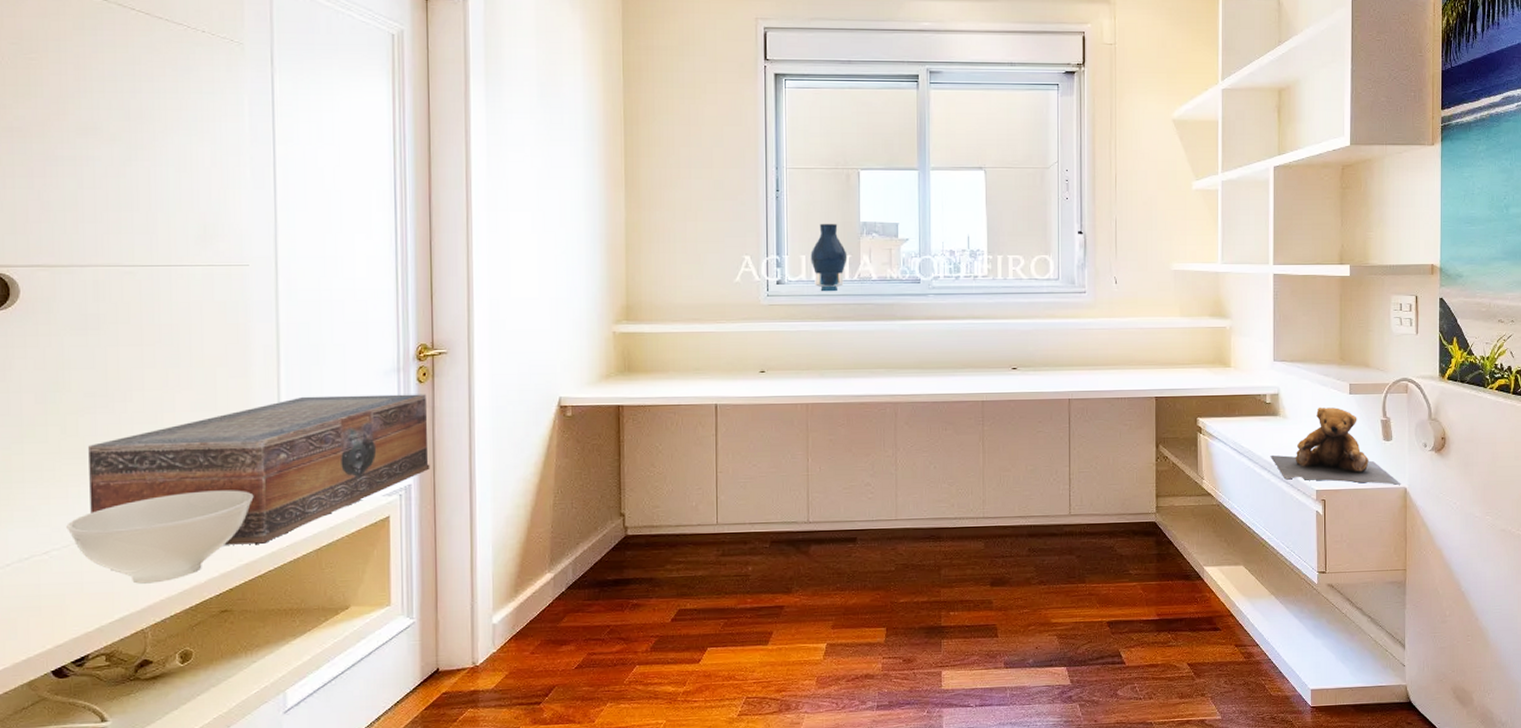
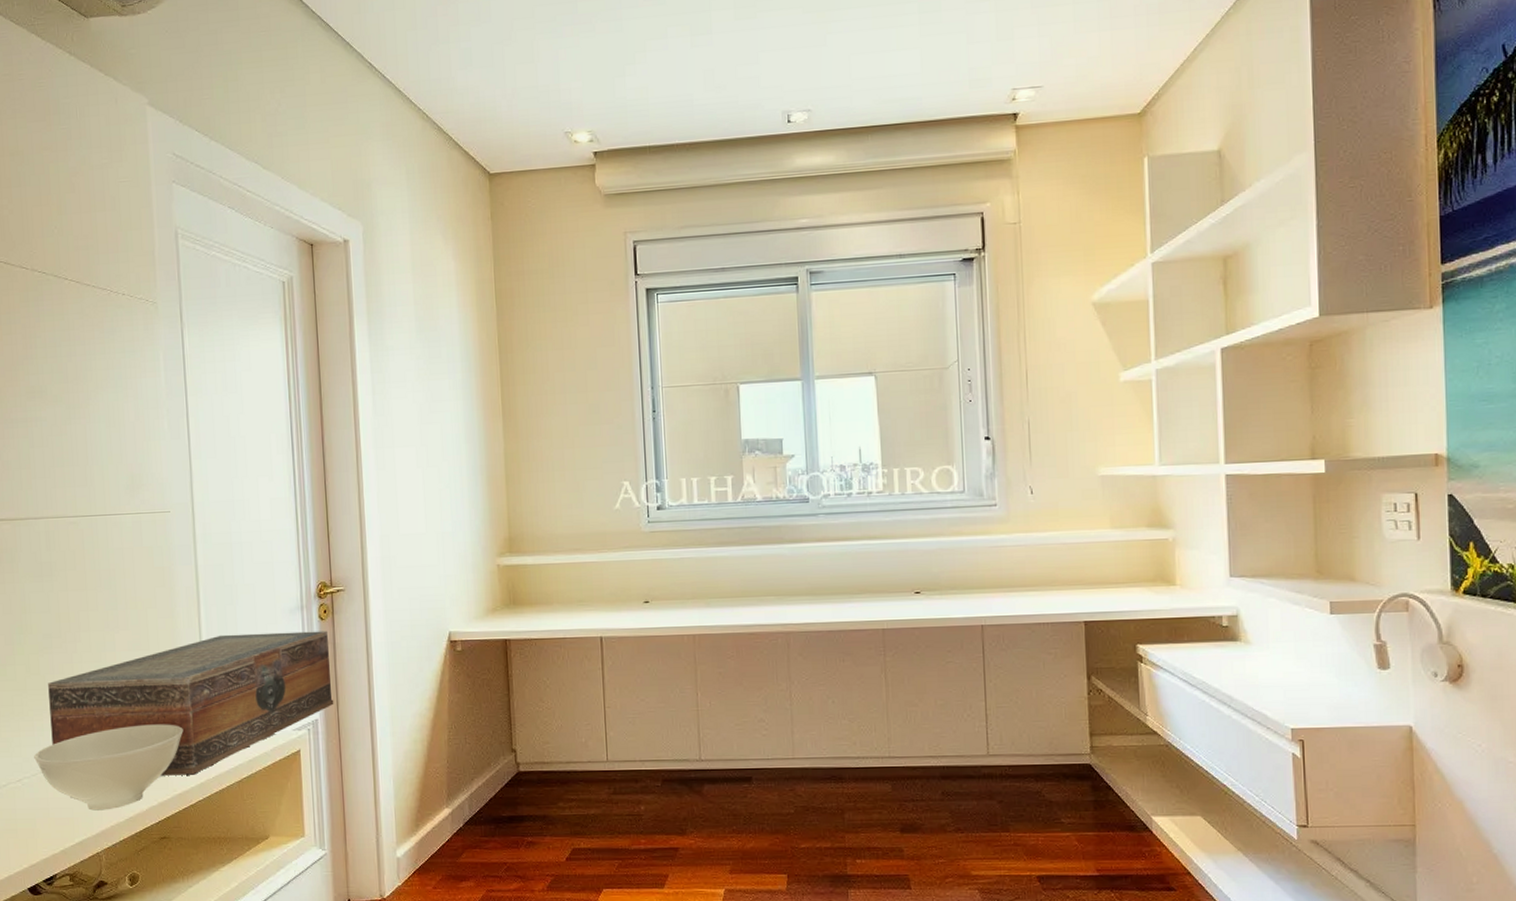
vase: present [810,224,847,292] -> none [691,443,730,516]
teddy bear: present [1270,406,1401,485] -> none [1230,629,1404,723]

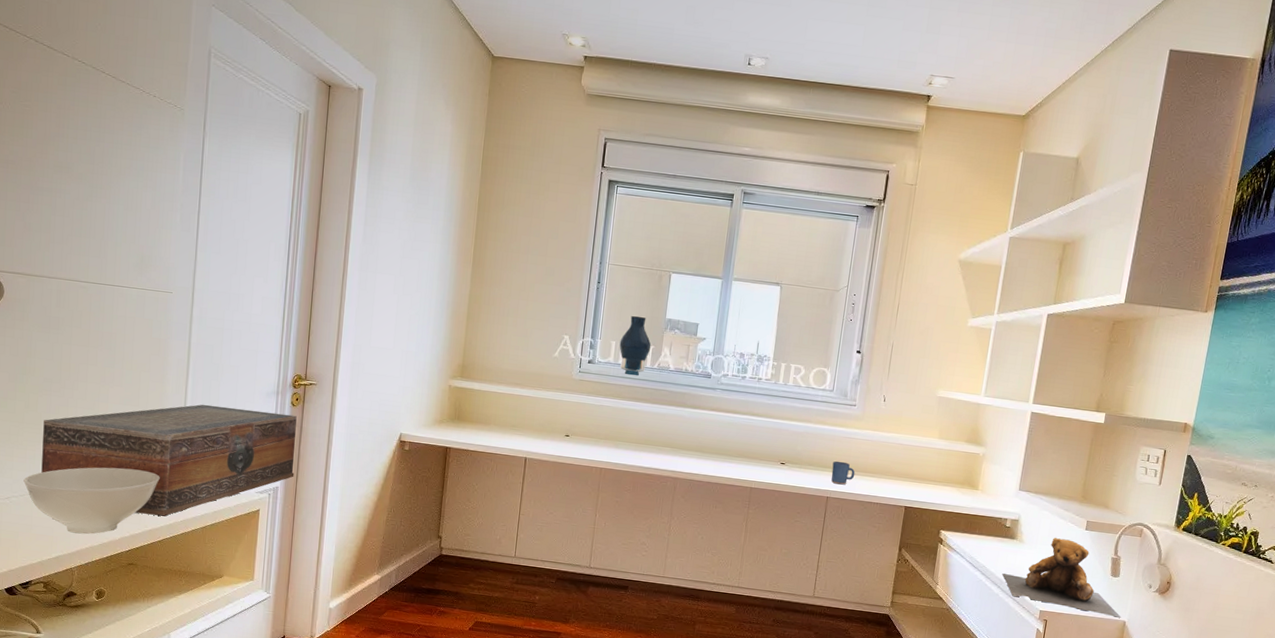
vase: none [691,443,730,516] -> present [619,316,651,376]
mug: none [981,577,1012,607] -> present [831,461,855,485]
teddy bear: none [1230,629,1404,723] -> present [1002,537,1121,618]

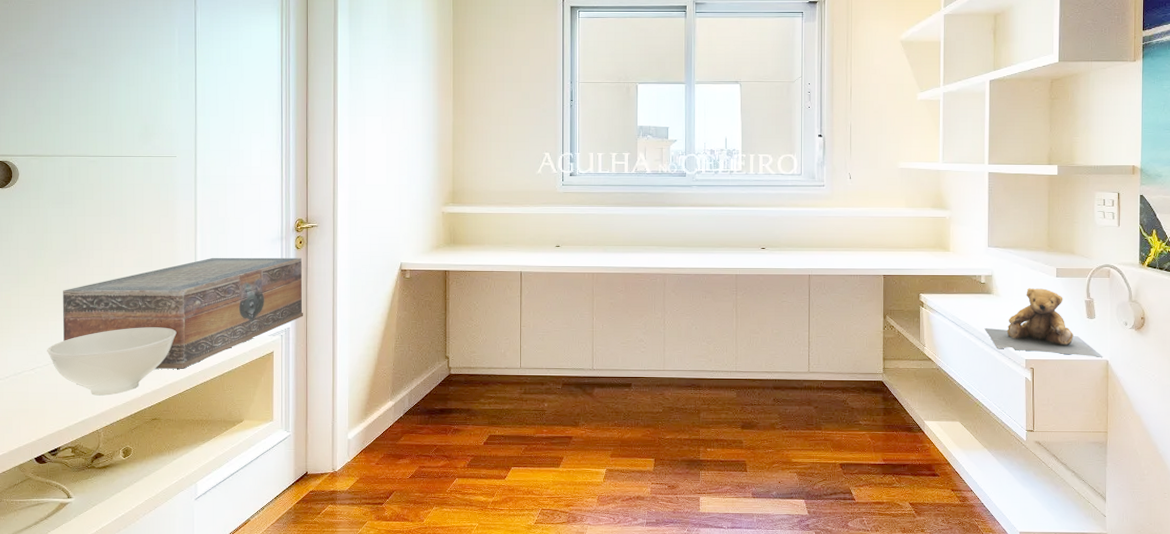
vase: present [619,316,651,376] -> none [597,128,627,183]
mug: present [831,461,855,485] -> none [810,240,832,262]

